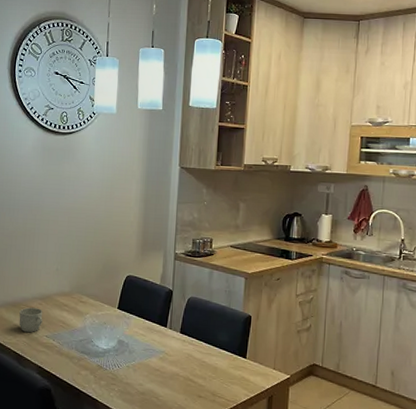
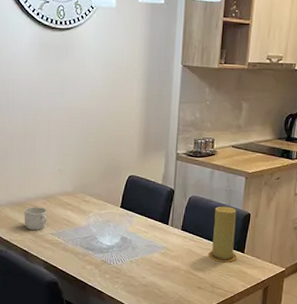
candle: none [208,307,239,369] -> present [208,206,238,263]

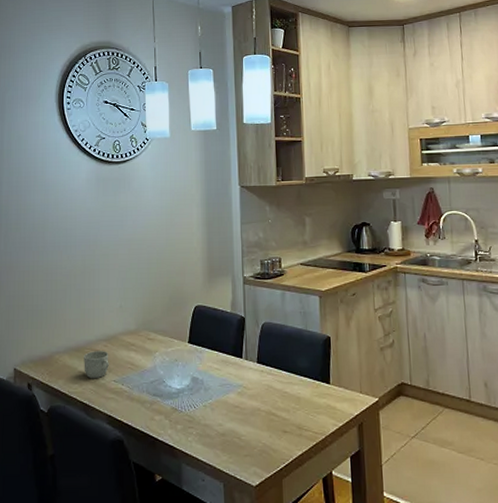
candle: present [208,206,238,263] -> none [290,331,323,398]

